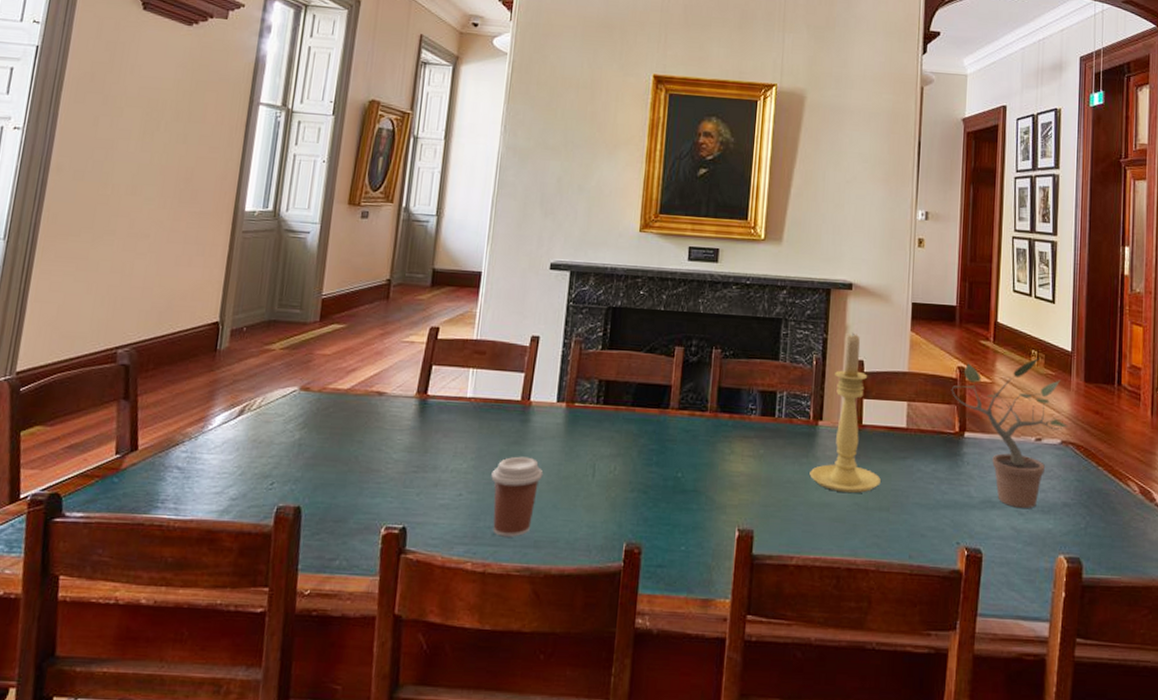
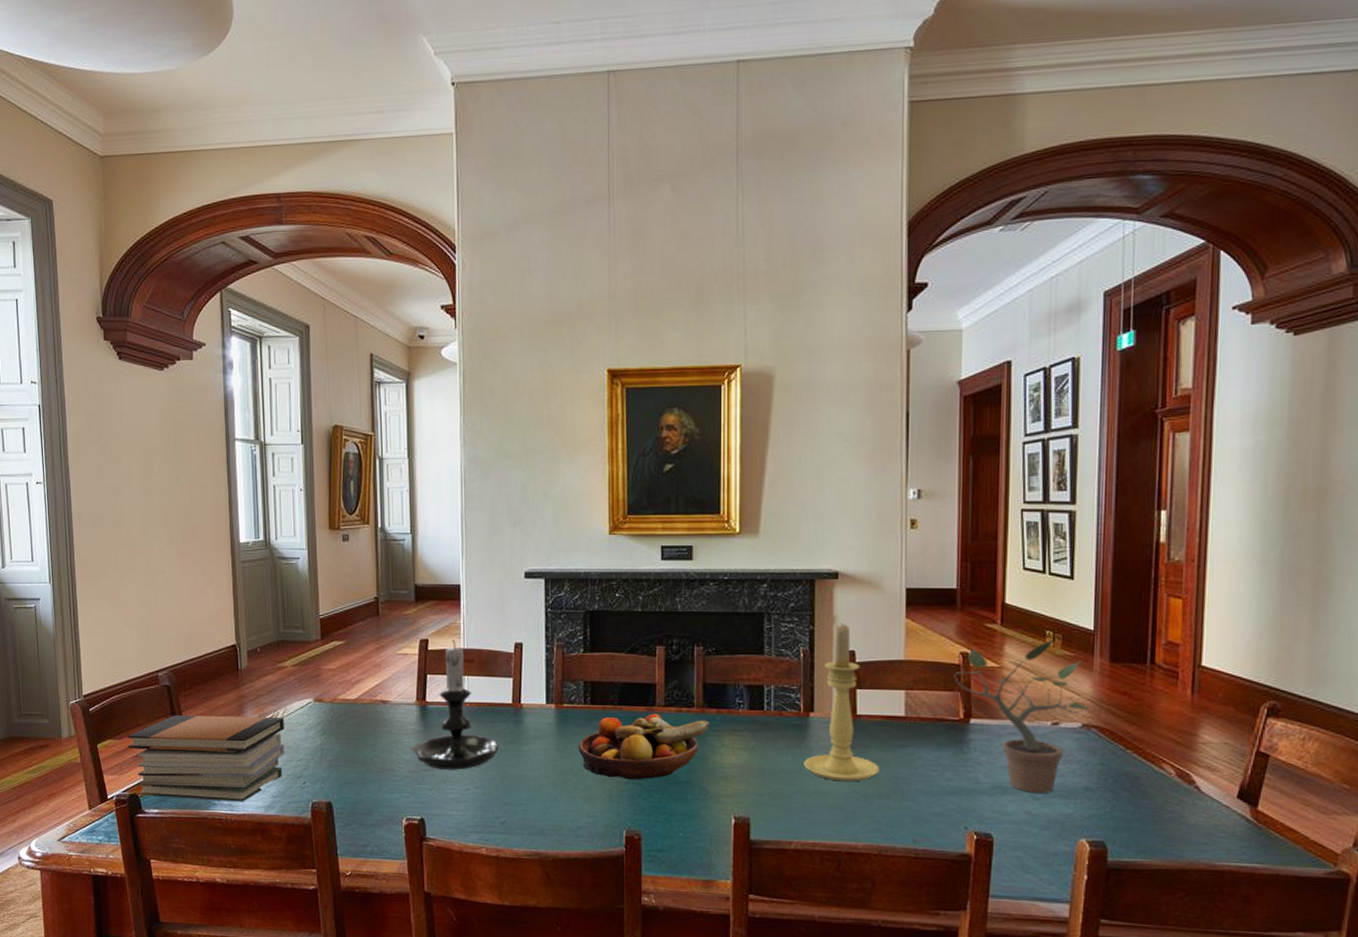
book stack: none [59,400,261,505] -> present [127,715,285,802]
candle holder: none [402,329,501,473] -> present [410,640,499,770]
coffee cup: present [491,456,544,537] -> none [493,754,541,826]
fruit bowl: none [585,416,722,488] -> present [578,713,710,780]

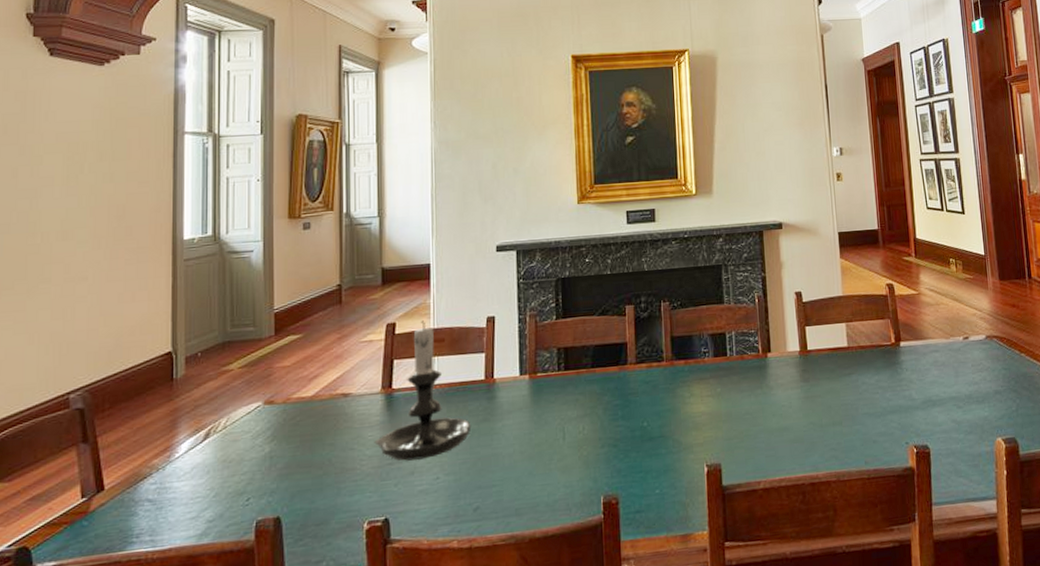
book stack: present [127,715,285,802] -> none [19,427,226,548]
fruit bowl: present [578,713,710,780] -> none [553,371,679,443]
candle holder: present [803,623,879,782] -> none [765,267,831,415]
potted plant: present [953,638,1091,793] -> none [883,264,990,402]

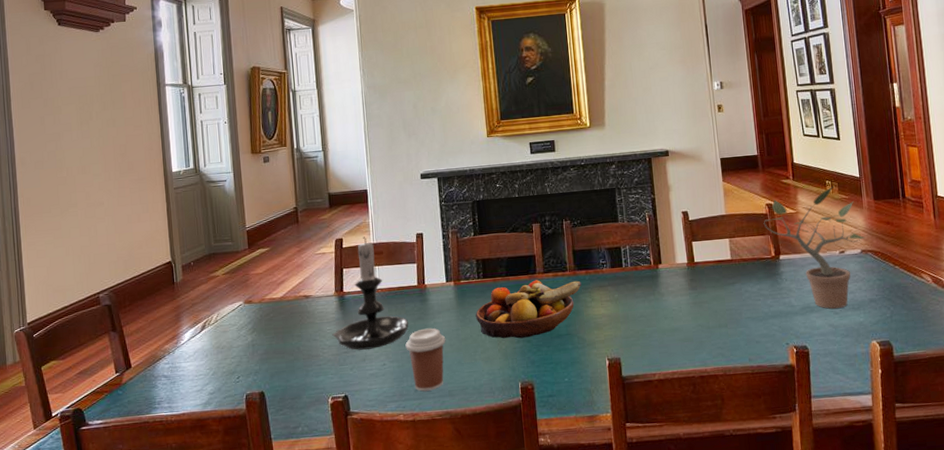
coffee cup: none [465,431,516,511] -> present [405,328,446,392]
fruit bowl: none [553,371,679,443] -> present [475,280,581,339]
potted plant: none [883,264,990,402] -> present [763,185,865,309]

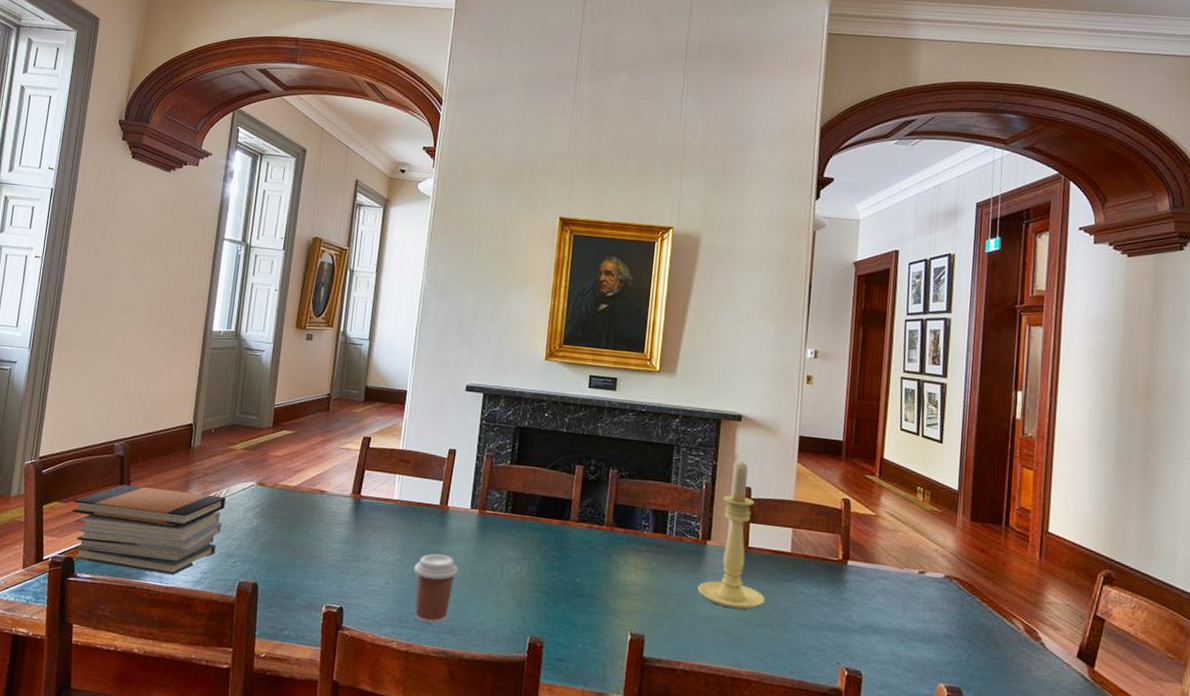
book stack: none [70,321,220,410] -> present [71,484,226,575]
candle holder: present [332,236,409,350] -> none [340,440,423,564]
fruit bowl: present [475,280,581,339] -> none [494,527,617,590]
candle holder: none [658,190,717,318] -> present [697,461,765,610]
potted plant: present [763,185,865,309] -> none [835,494,953,637]

